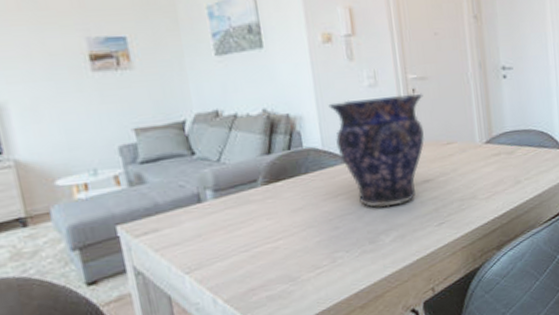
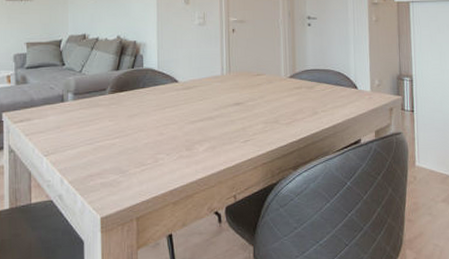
vase: present [328,93,424,207] -> none [166,32,241,122]

